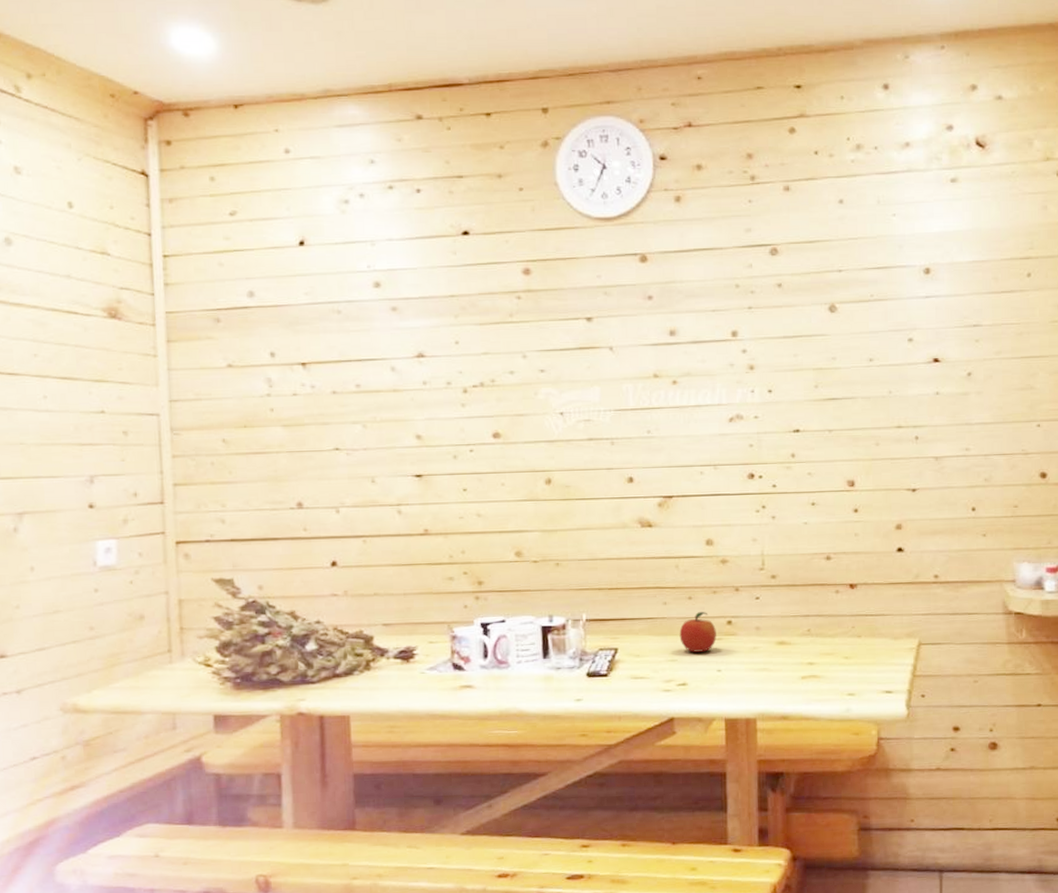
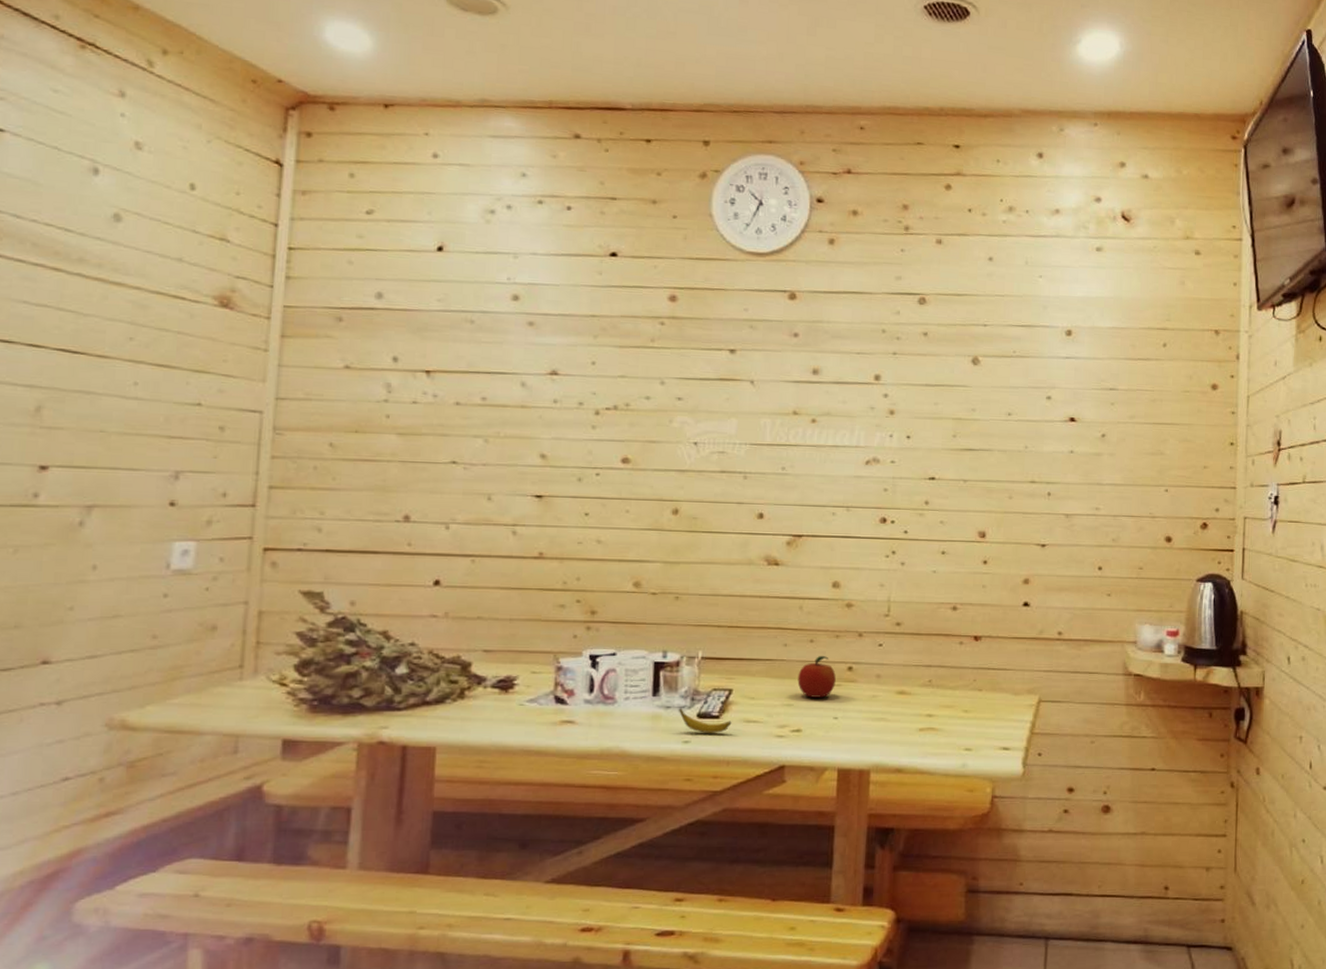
banana: none [568,668,620,691] -> present [678,708,732,733]

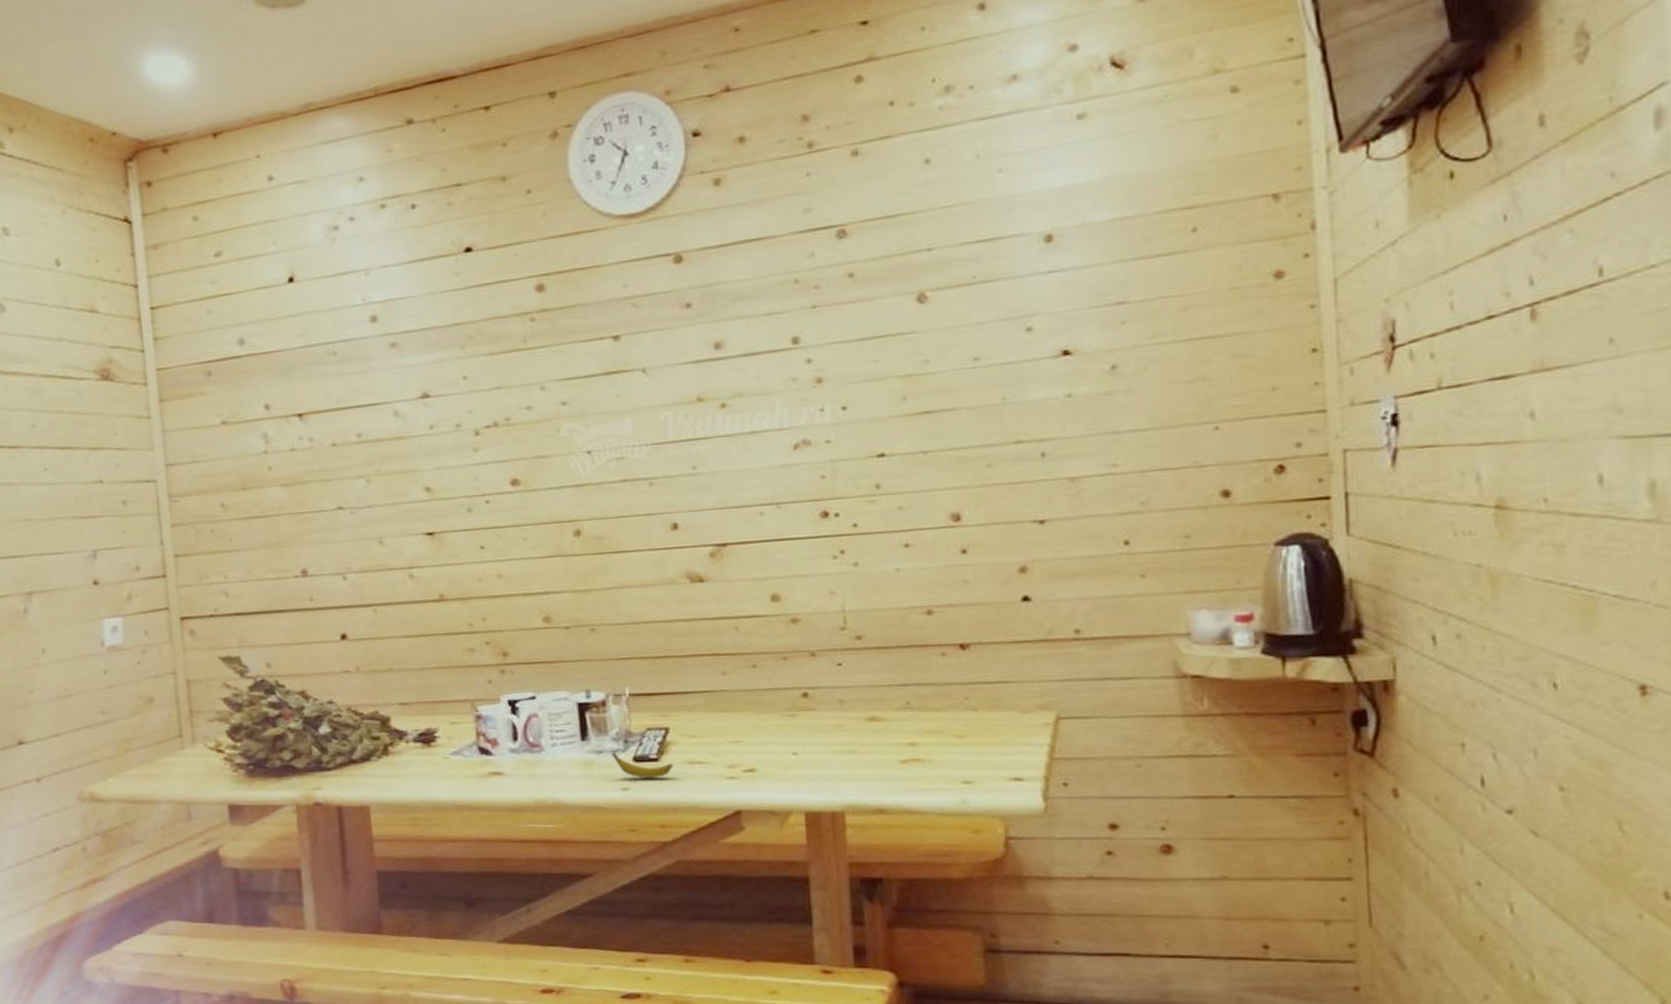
fruit: present [797,656,836,698] -> none [743,682,790,732]

